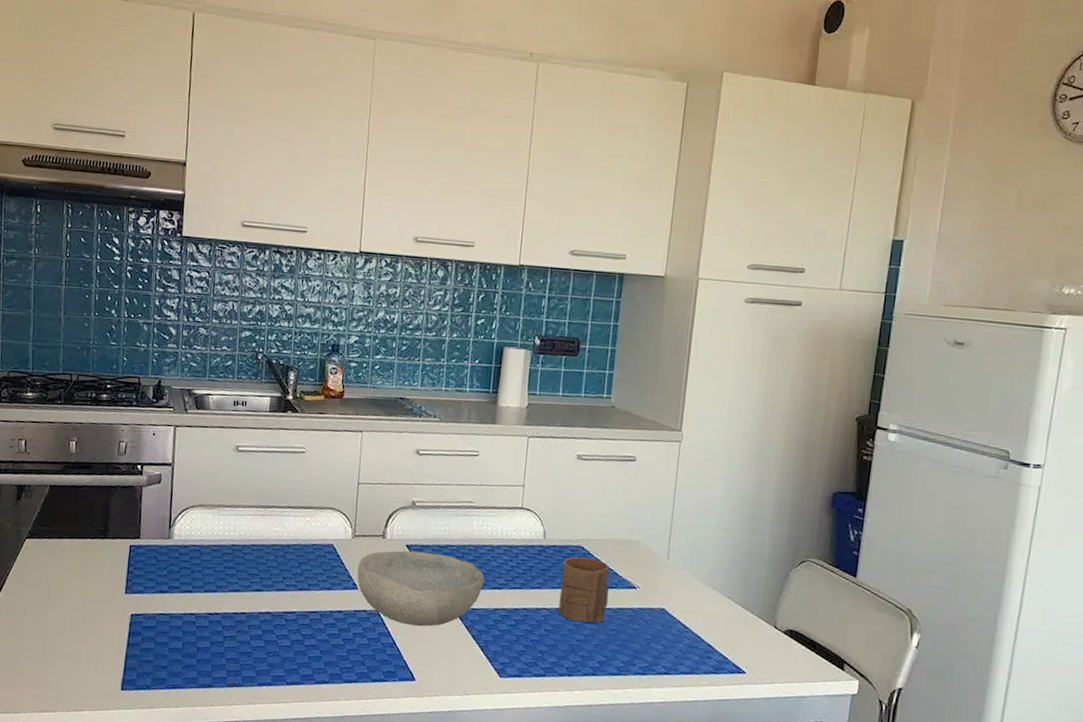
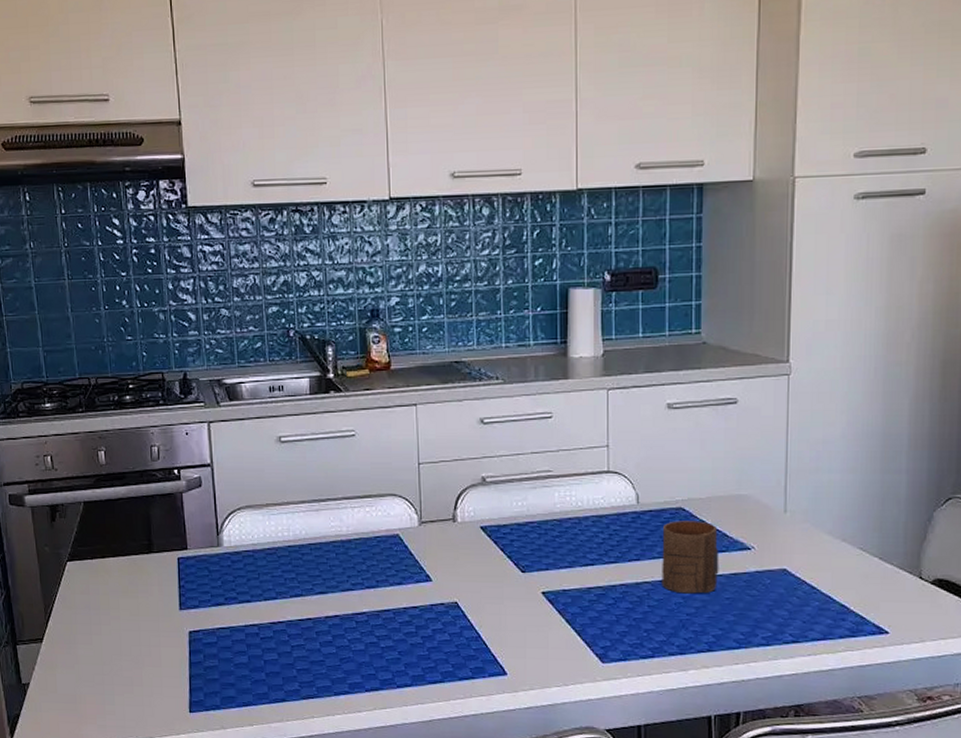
bowl: present [357,550,485,627] -> none [429,532,574,616]

